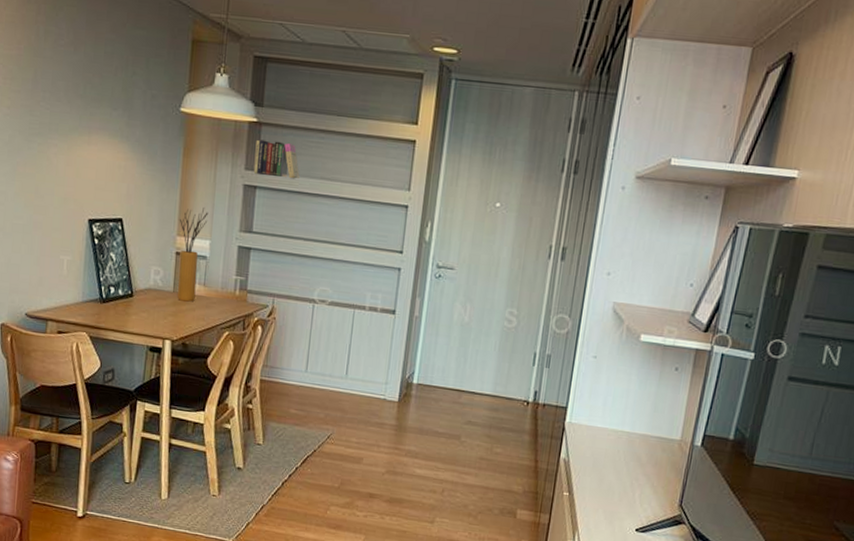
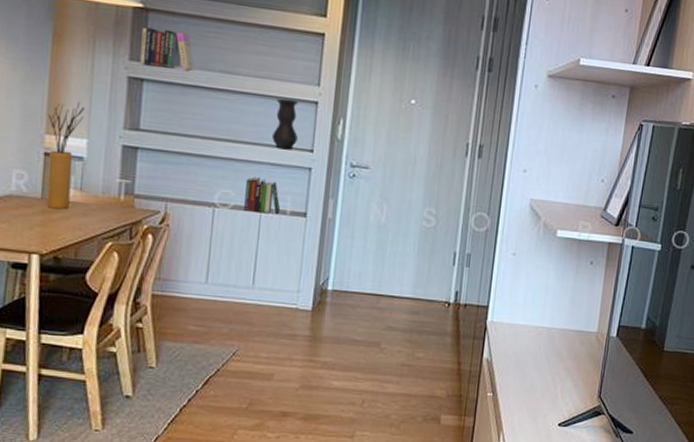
books: none [340,275,372,310] -> present [244,176,281,214]
vase: none [366,202,391,251] -> present [272,98,299,150]

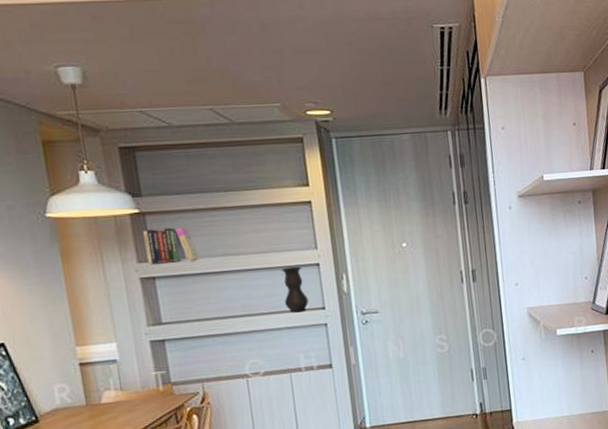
vase: present [47,102,85,210] -> none [74,311,114,413]
books: present [244,176,281,214] -> none [271,341,308,375]

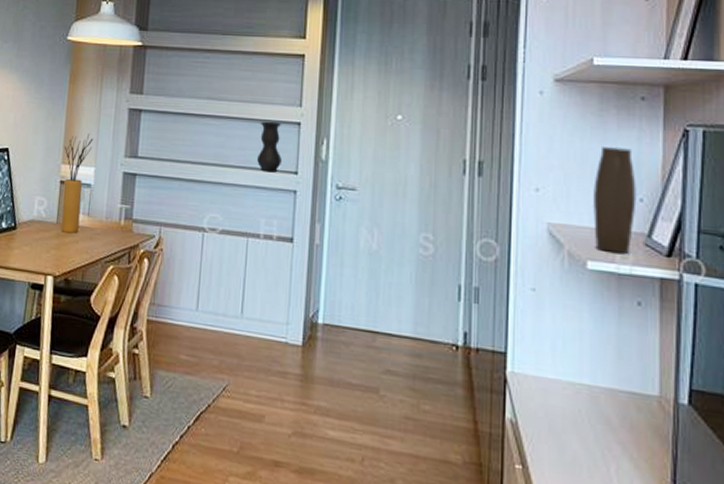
vase: none [74,311,114,413] -> present [61,134,94,234]
books: present [143,227,200,265] -> none [138,62,186,101]
vase: none [554,241,584,320] -> present [593,147,637,253]

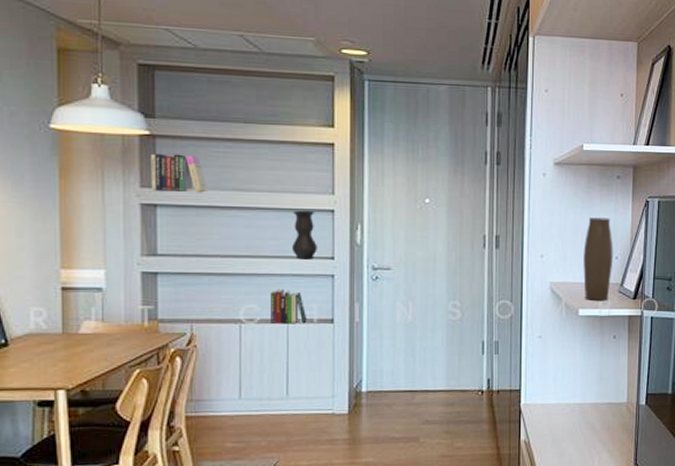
vase: present [61,134,94,234] -> none [61,234,100,343]
books: none [138,62,186,101] -> present [151,153,208,193]
books: none [232,200,267,239] -> present [271,289,307,323]

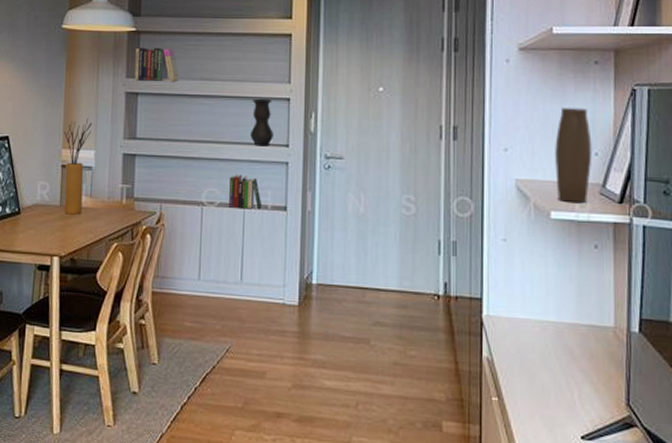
vase: none [61,234,100,343] -> present [64,118,93,215]

